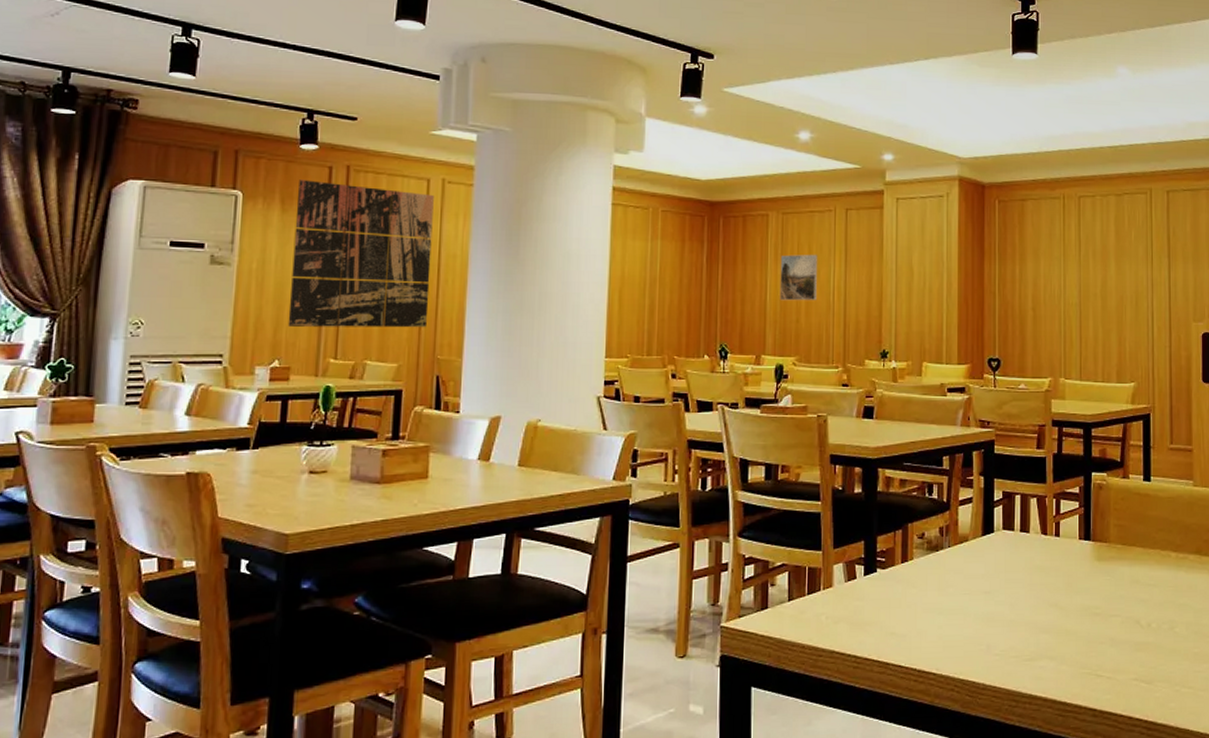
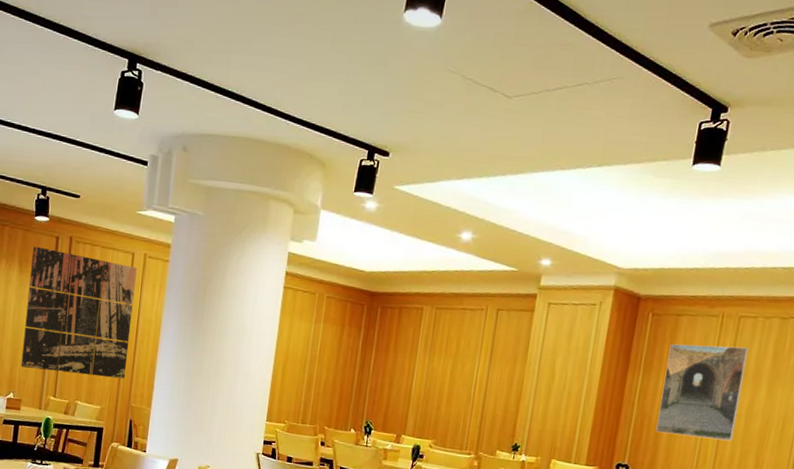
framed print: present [779,254,818,301] -> none [424,347,465,391]
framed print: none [1020,226,1093,322] -> present [655,343,749,442]

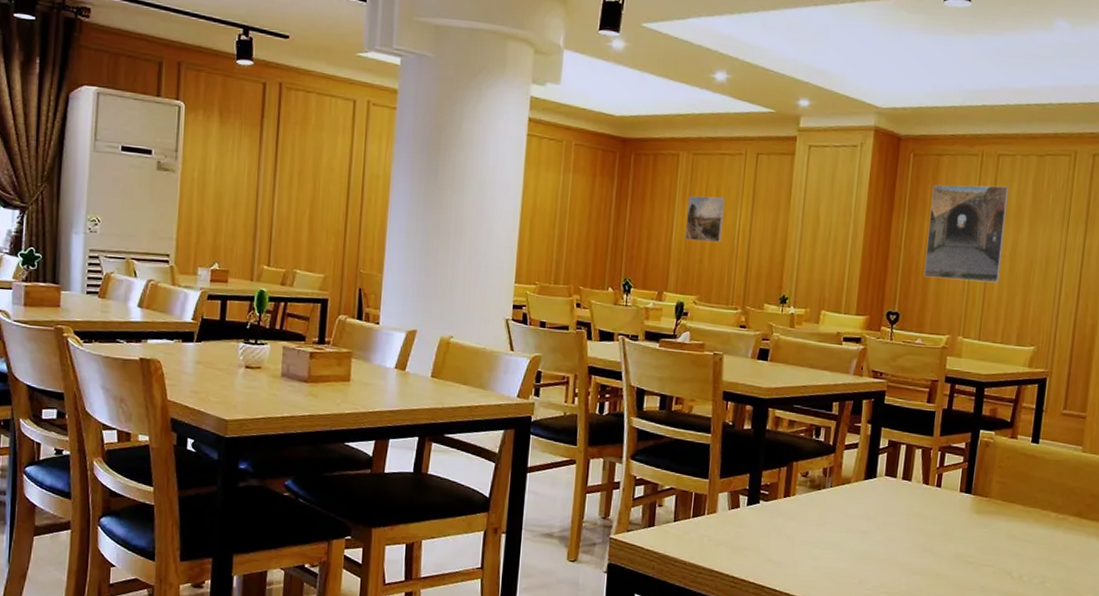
wall art: present [20,246,137,379] -> none [226,94,360,243]
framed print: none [424,347,465,391] -> present [684,195,726,242]

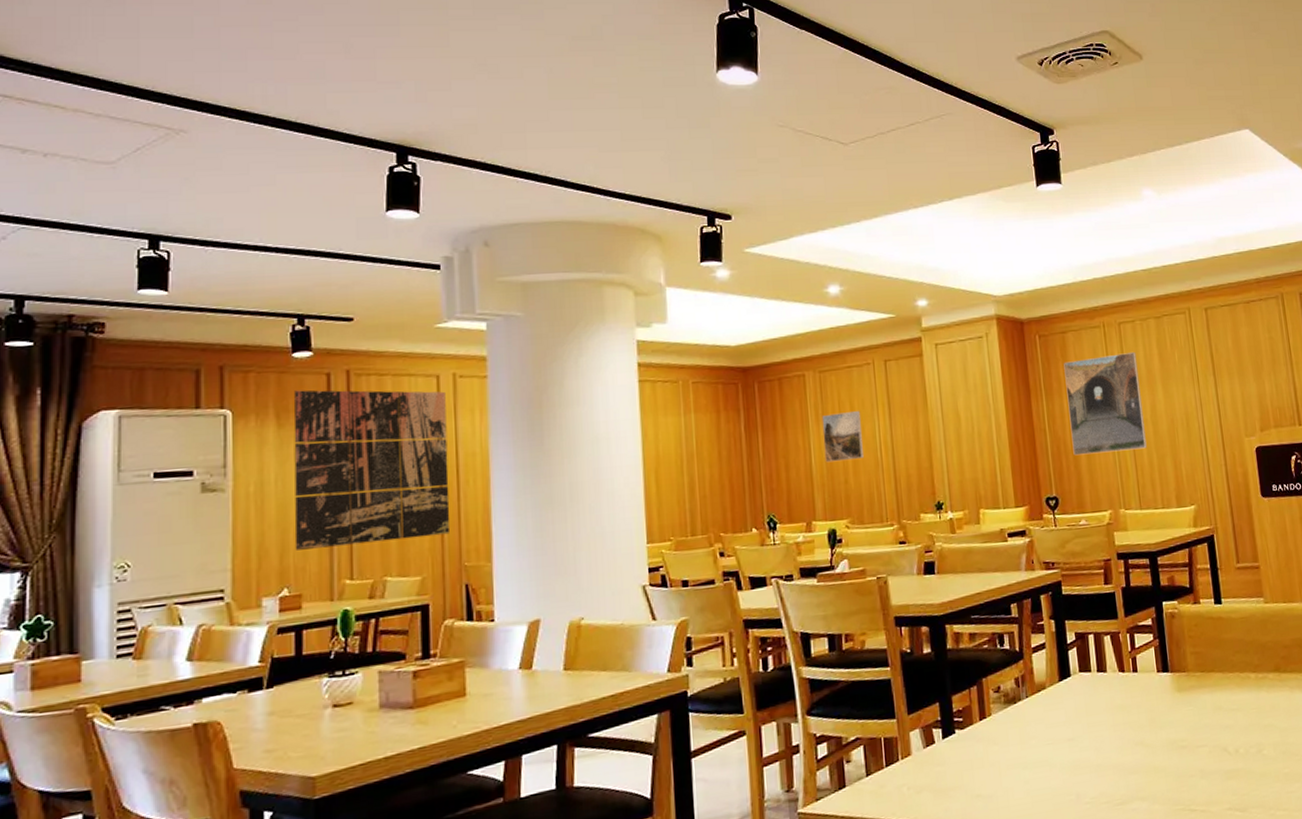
wall art: none [226,94,360,243] -> present [293,390,450,550]

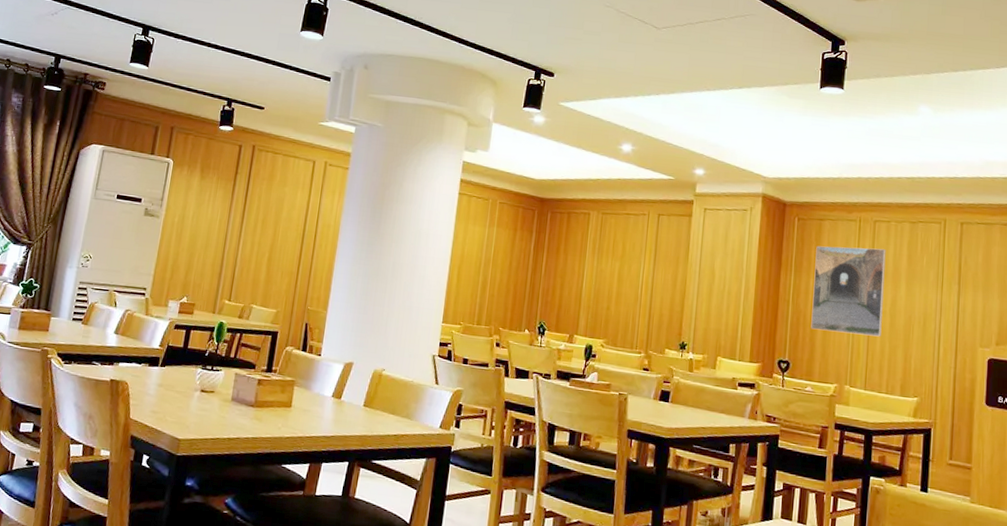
wall art: present [293,390,450,550] -> none [196,154,317,283]
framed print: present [821,410,864,463] -> none [594,250,631,292]

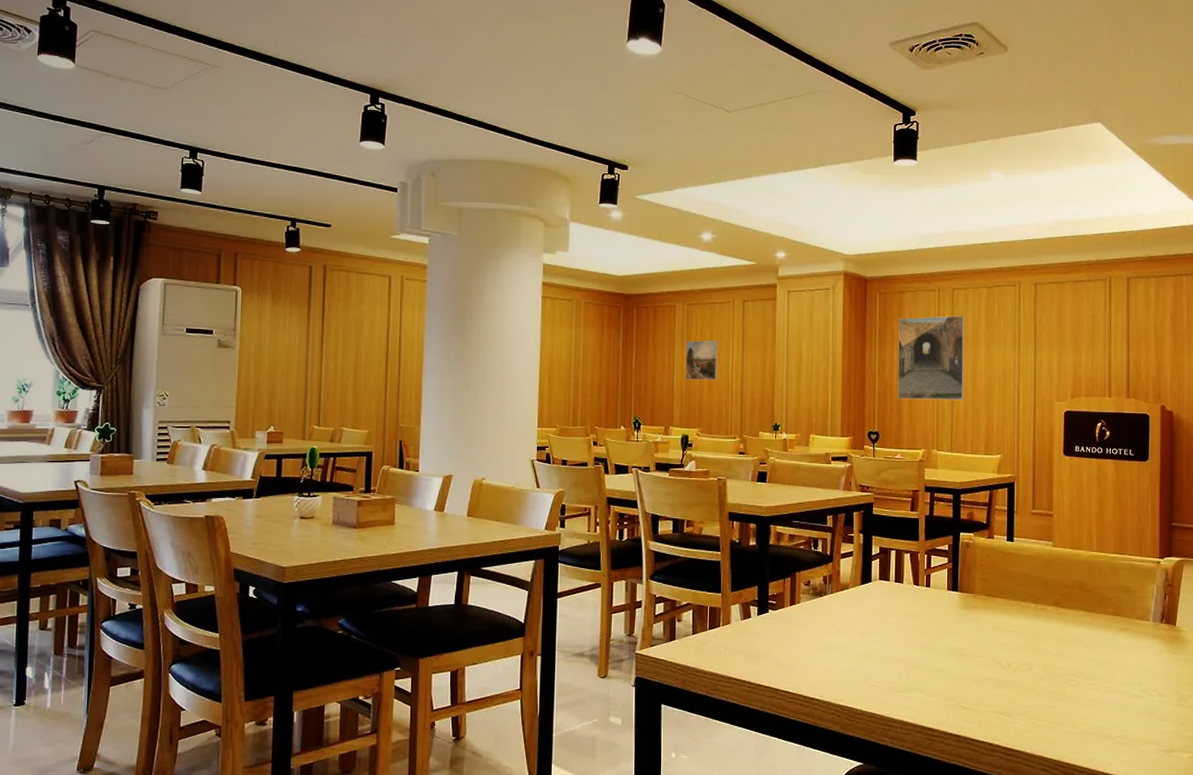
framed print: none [594,250,631,292] -> present [685,340,719,381]

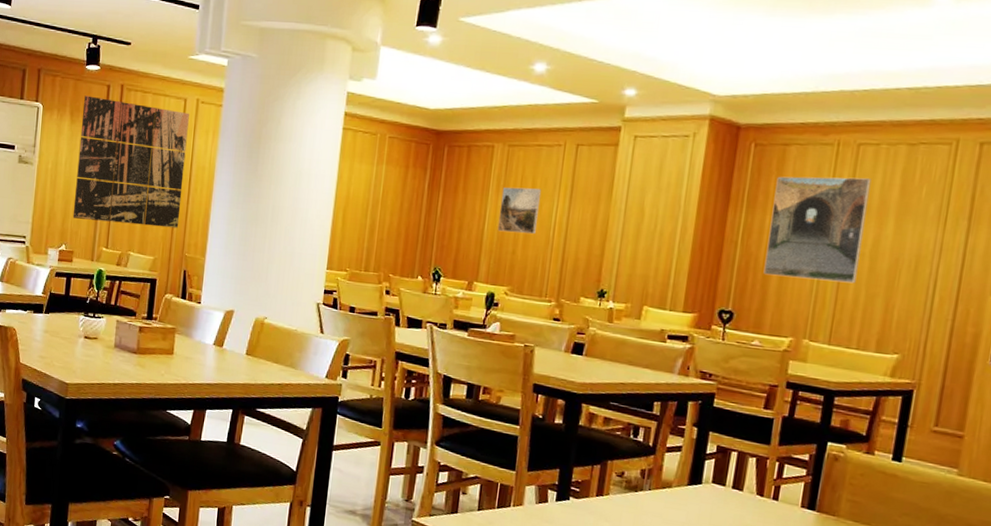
wall art: none [280,277,395,401] -> present [72,95,189,229]

